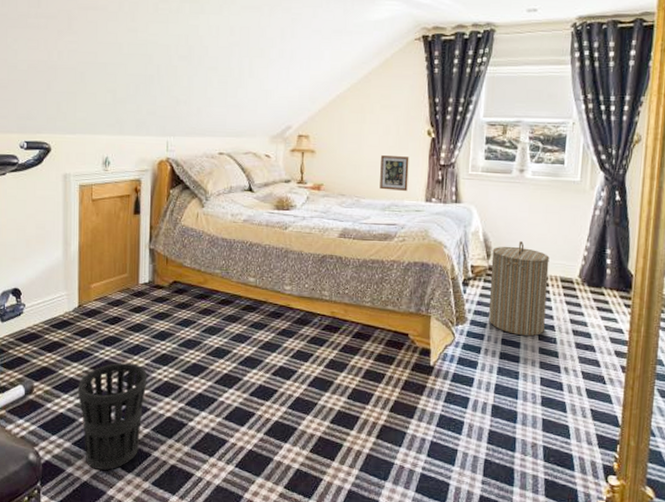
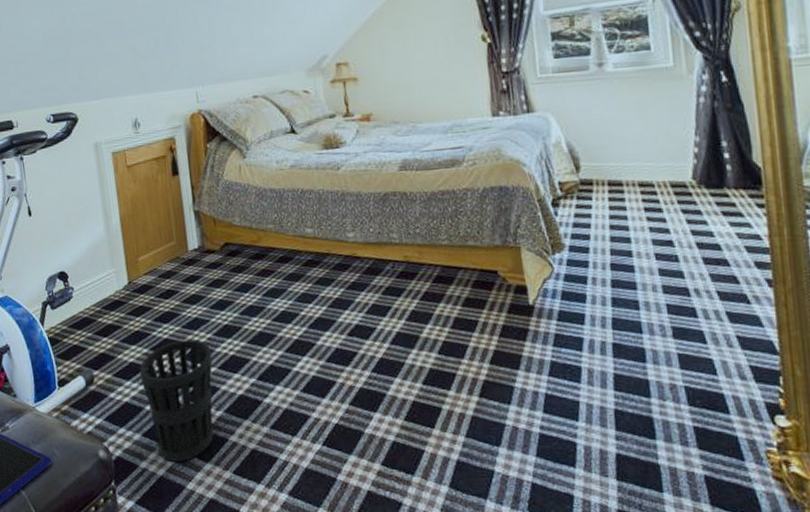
picture frame: present [380,155,409,191] -> none [433,68,469,110]
laundry hamper: present [489,240,550,337] -> none [581,145,661,258]

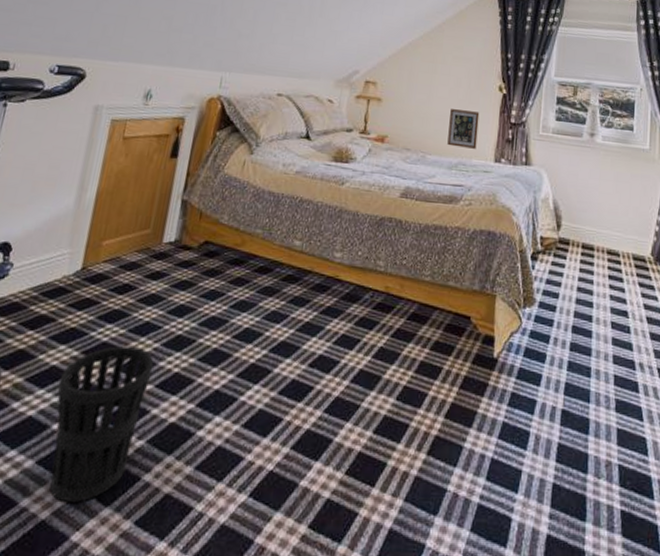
picture frame: none [433,68,469,110] -> present [447,109,480,149]

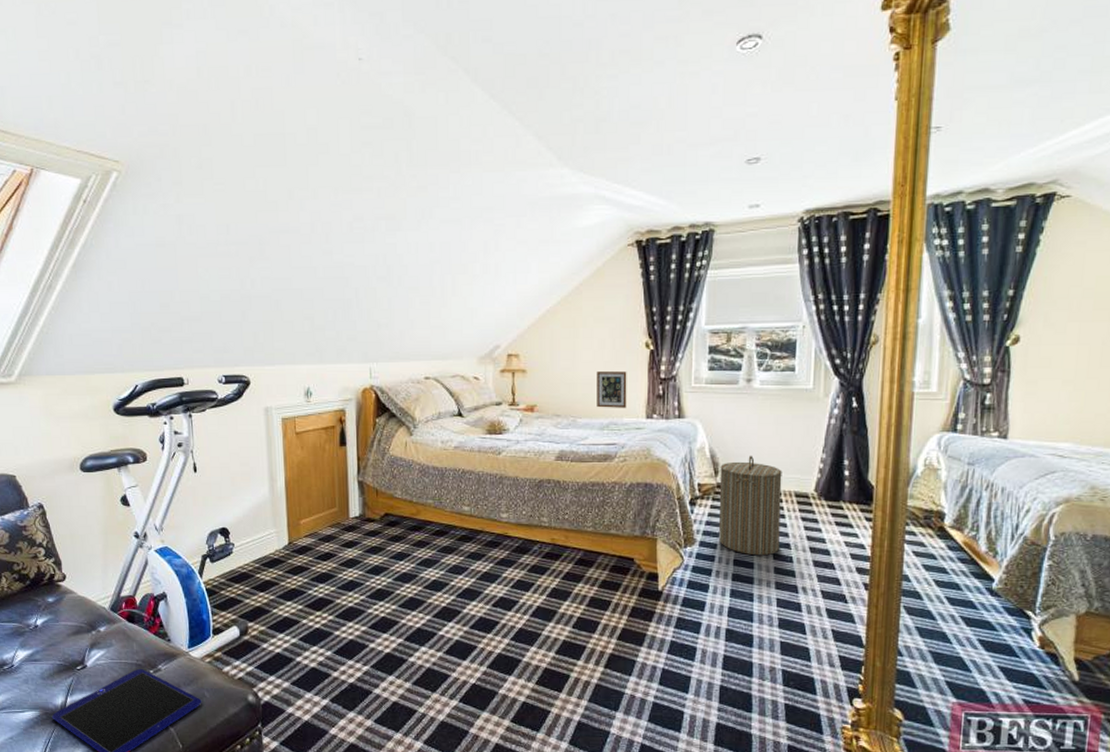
wastebasket: present [49,346,154,502] -> none [293,600,364,709]
laundry hamper: none [558,210,621,324] -> present [719,455,782,556]

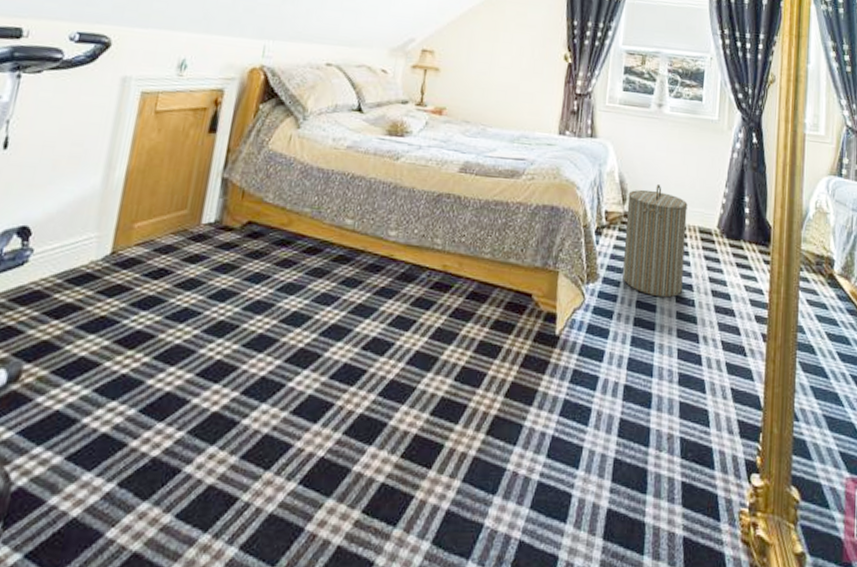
picture frame: present [597,371,627,408] -> none [509,79,544,121]

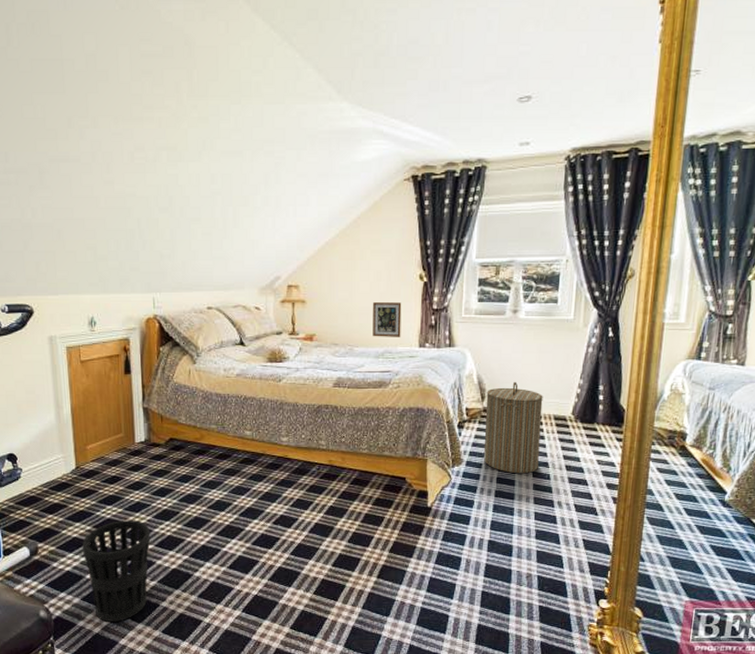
wastebasket: none [81,334,194,498] -> present [82,520,151,622]
picture frame: none [509,79,544,121] -> present [373,302,402,337]

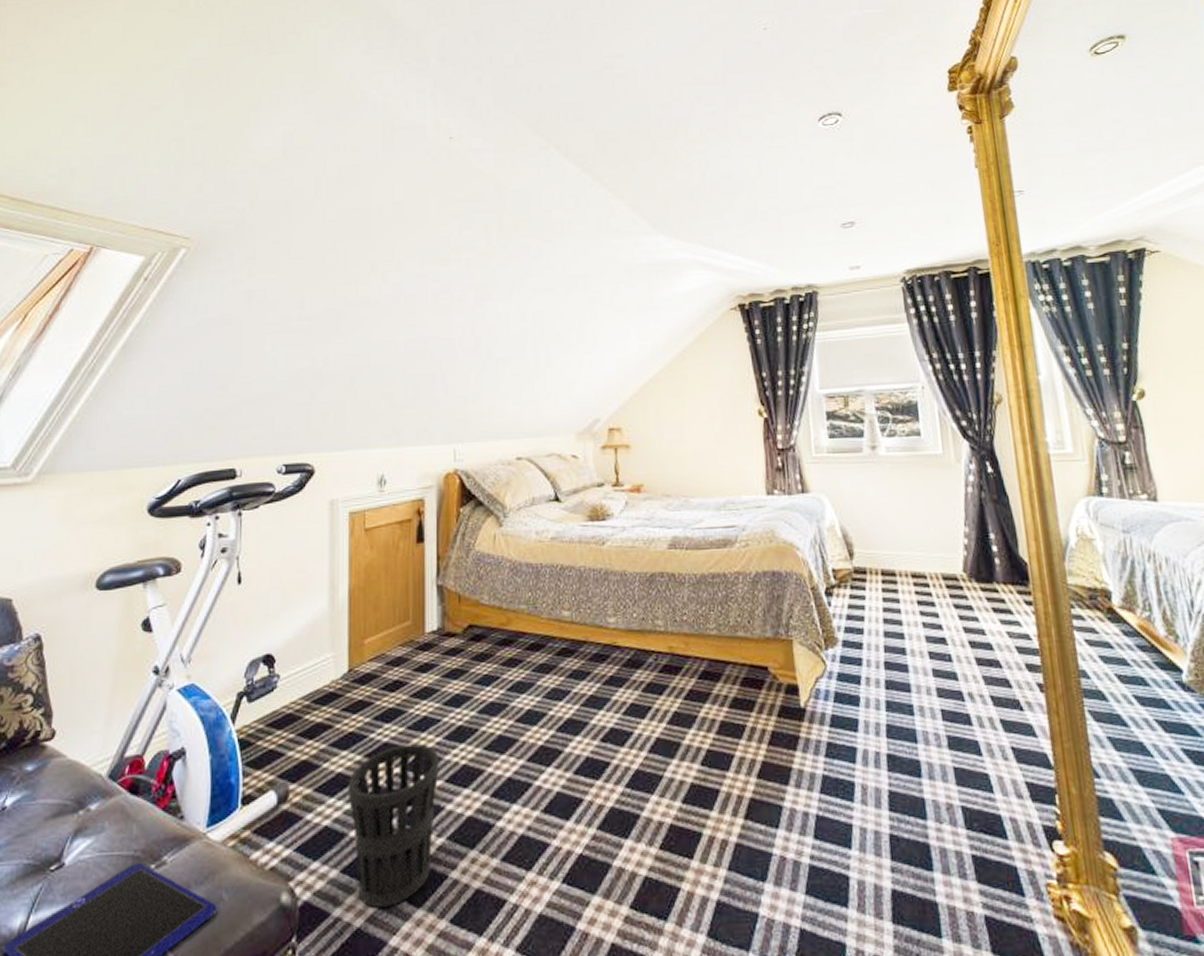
picture frame: present [373,302,402,337] -> none [708,443,744,485]
laundry hamper: present [484,381,543,474] -> none [854,532,934,656]

